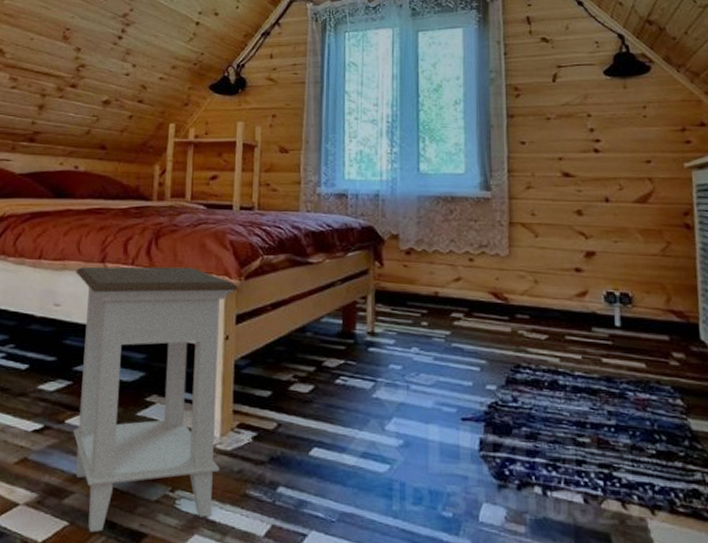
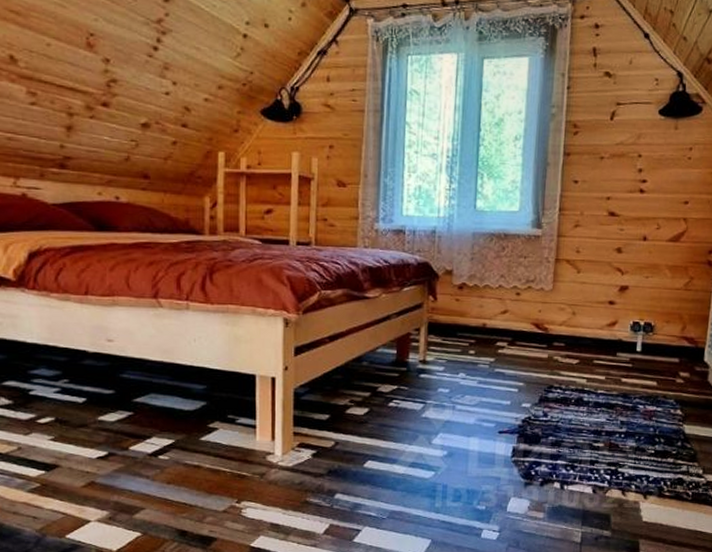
nightstand: present [73,266,239,533] -> none [127,302,297,540]

